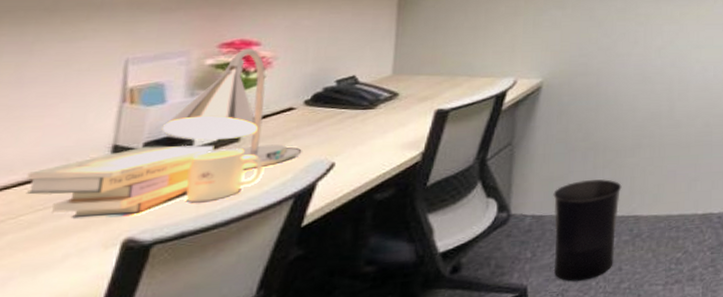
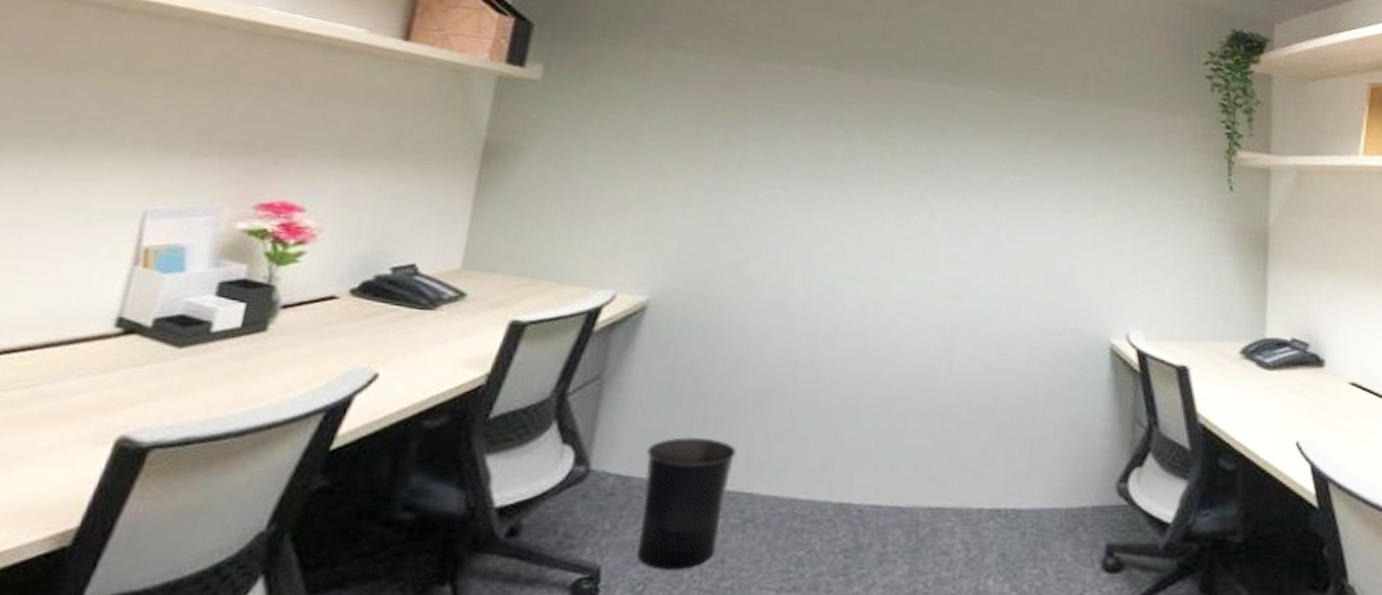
books: present [25,145,215,217] -> none [11,323,237,407]
table lamp: present [161,48,301,169] -> none [176,213,339,368]
mug: present [185,147,263,203] -> none [195,338,292,403]

